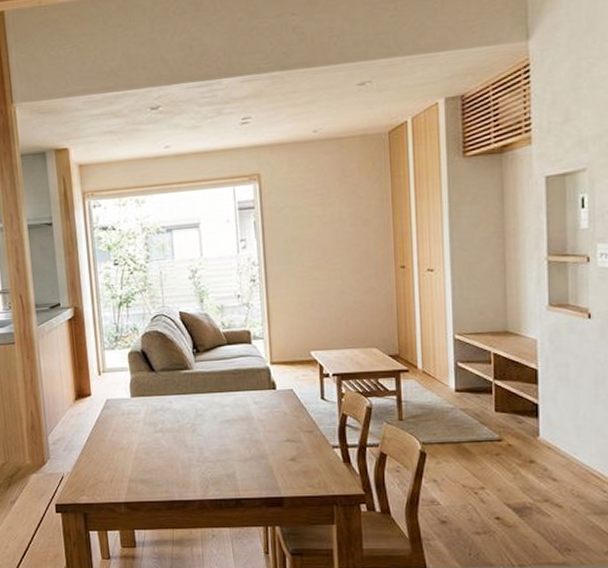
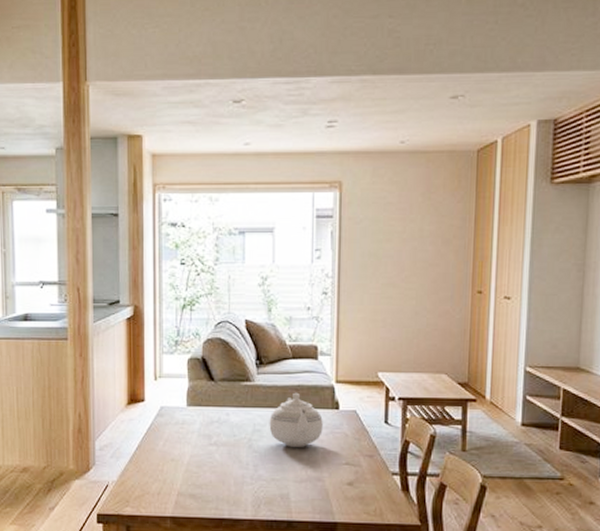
teapot: none [210,376,262,428] -> present [269,392,323,447]

